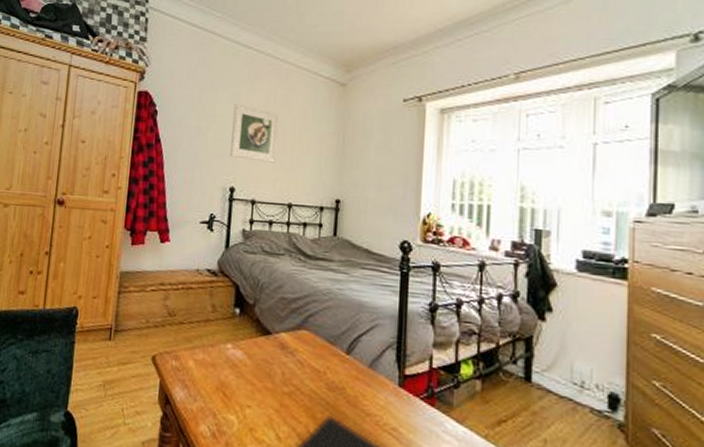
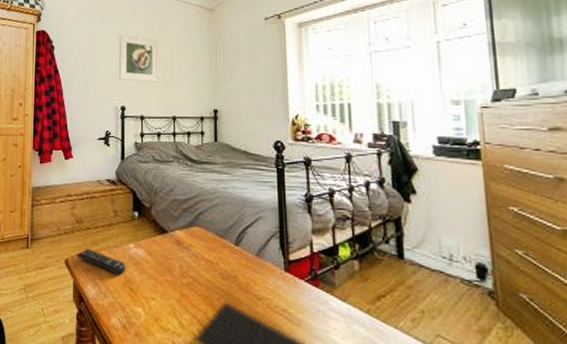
remote control: none [165,345,221,378] -> present [76,249,126,275]

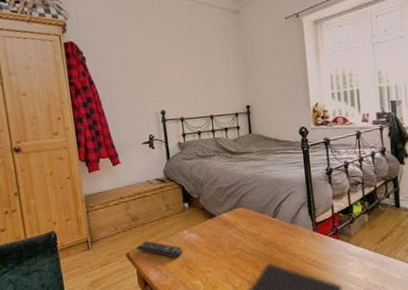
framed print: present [119,34,159,83] -> none [151,40,194,86]

